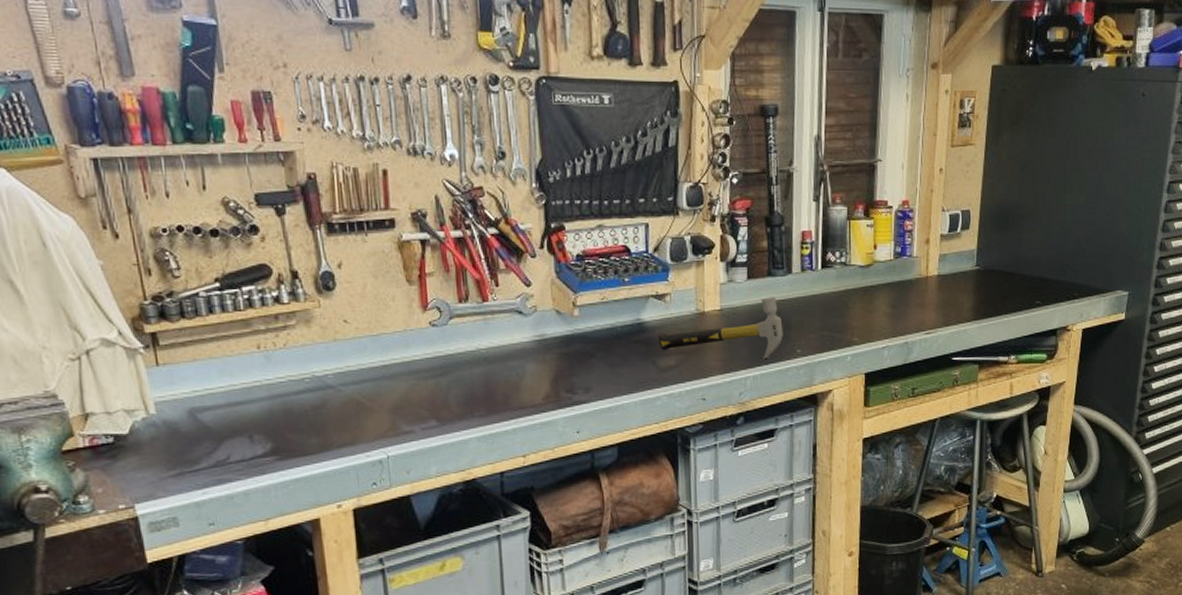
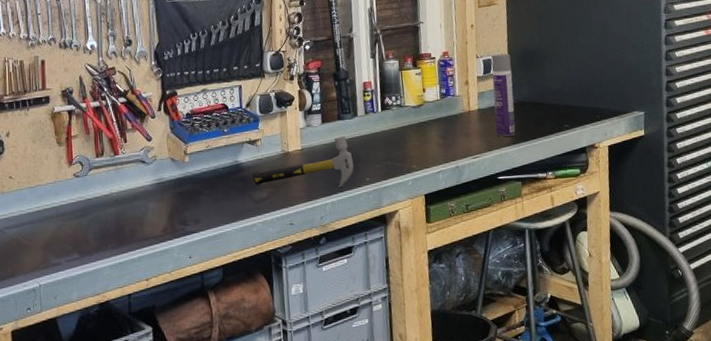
spray can: none [956,209,983,310] -> present [491,53,516,137]

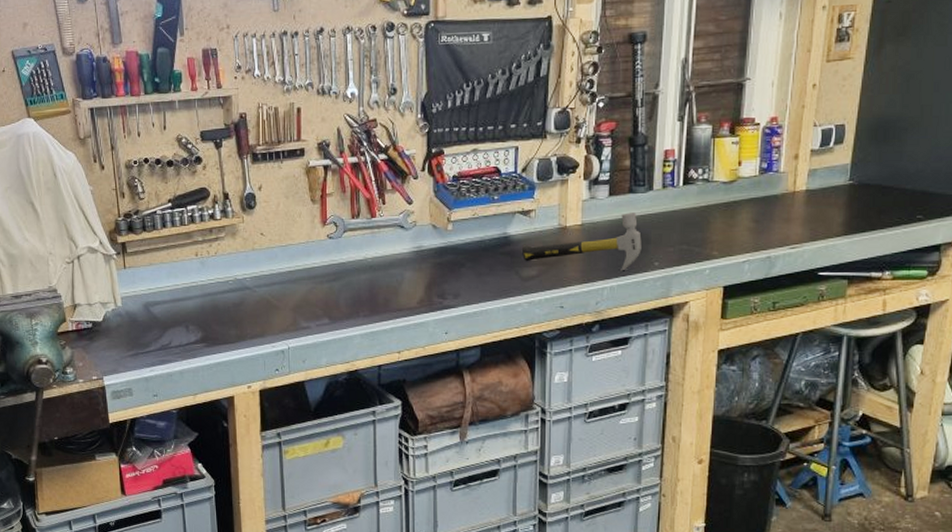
spray can: present [491,53,516,137] -> none [825,122,859,225]

